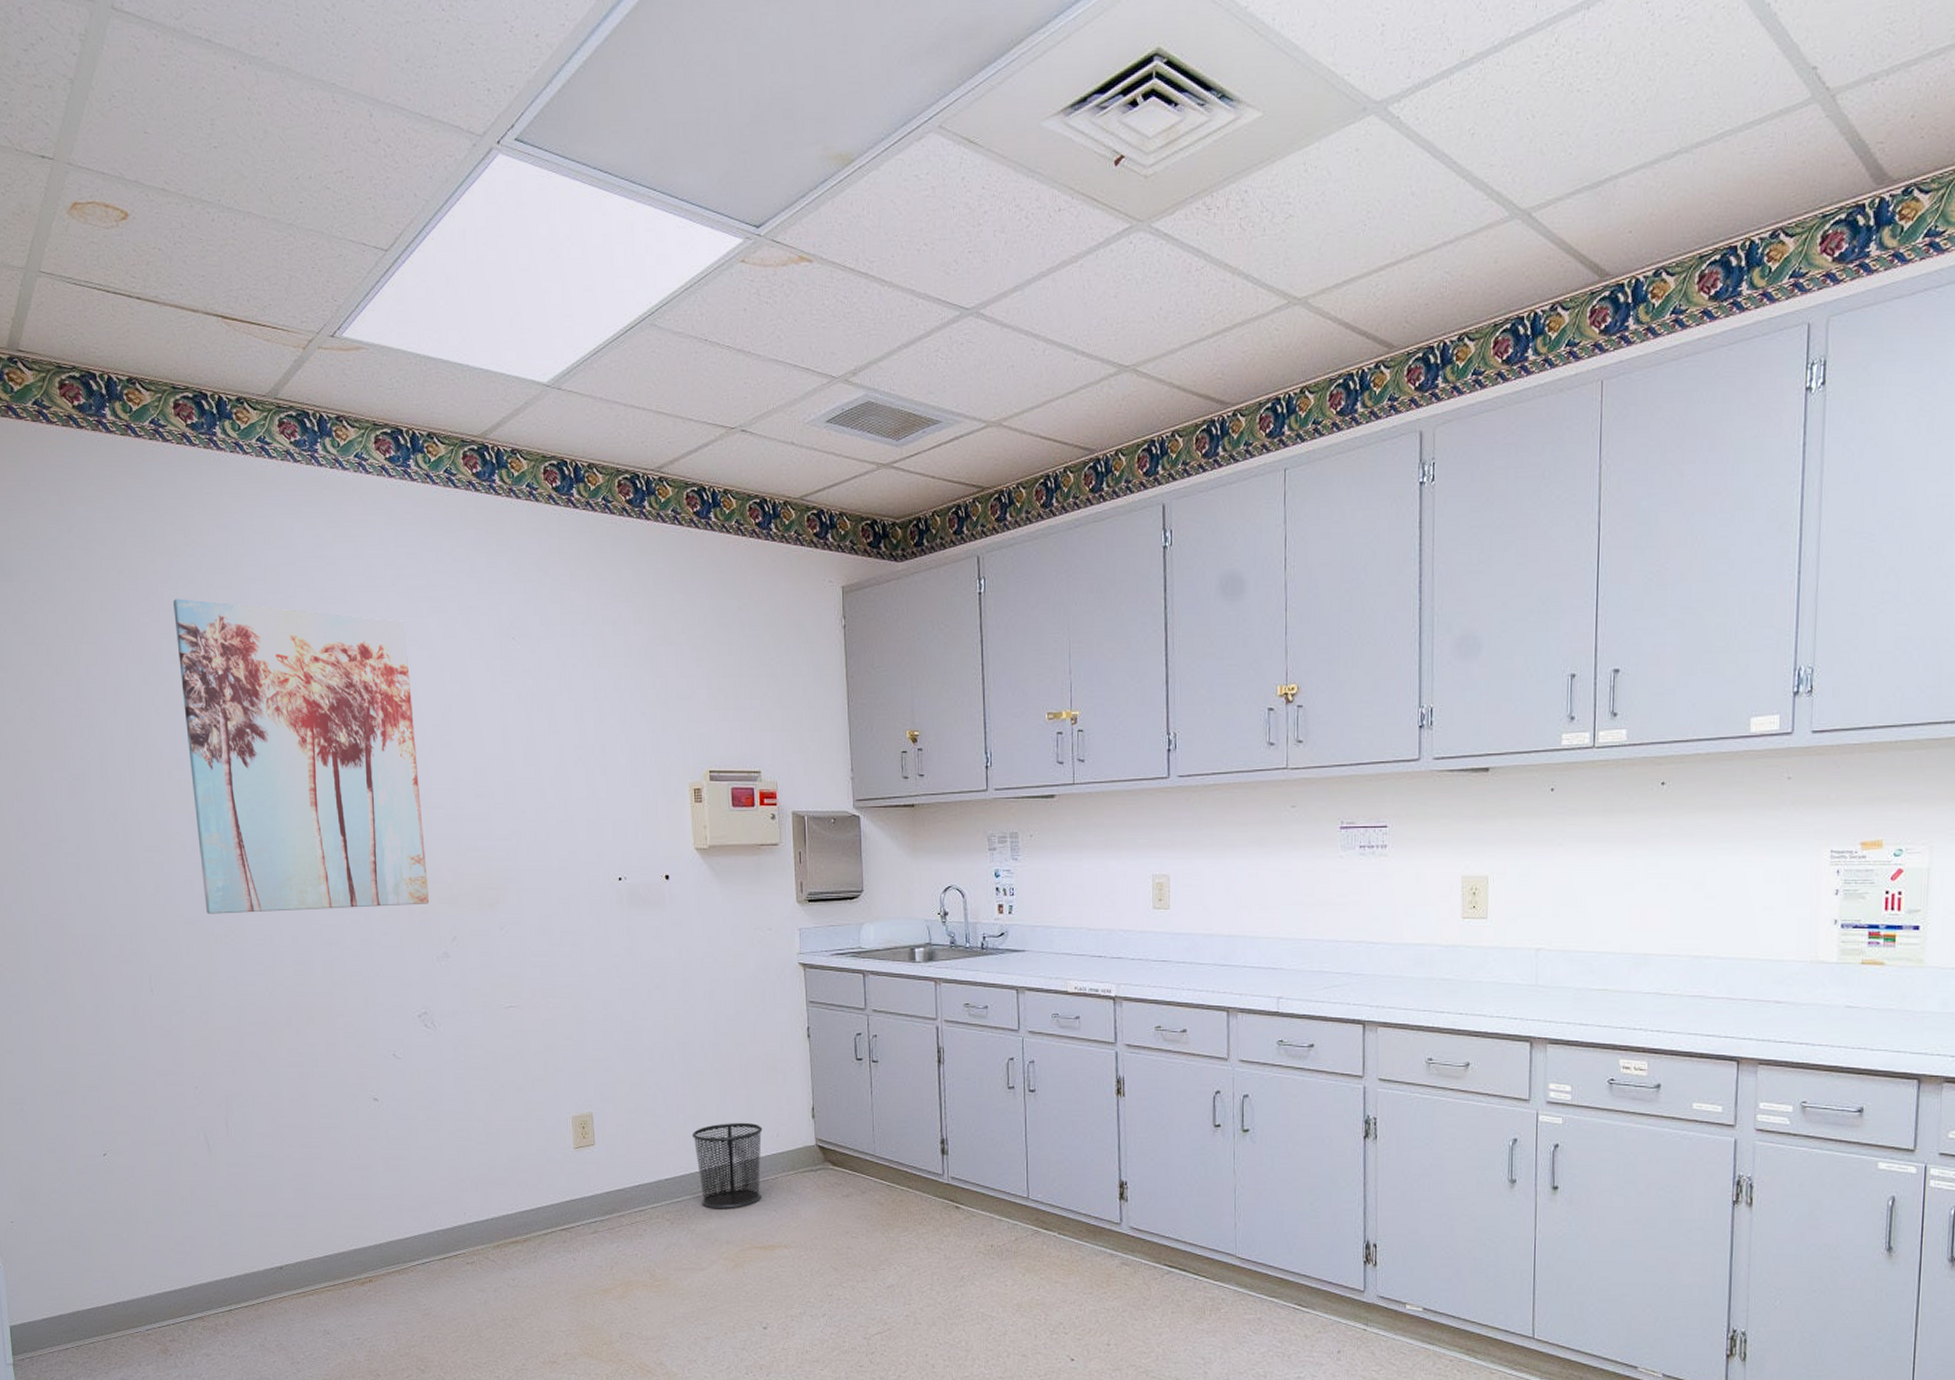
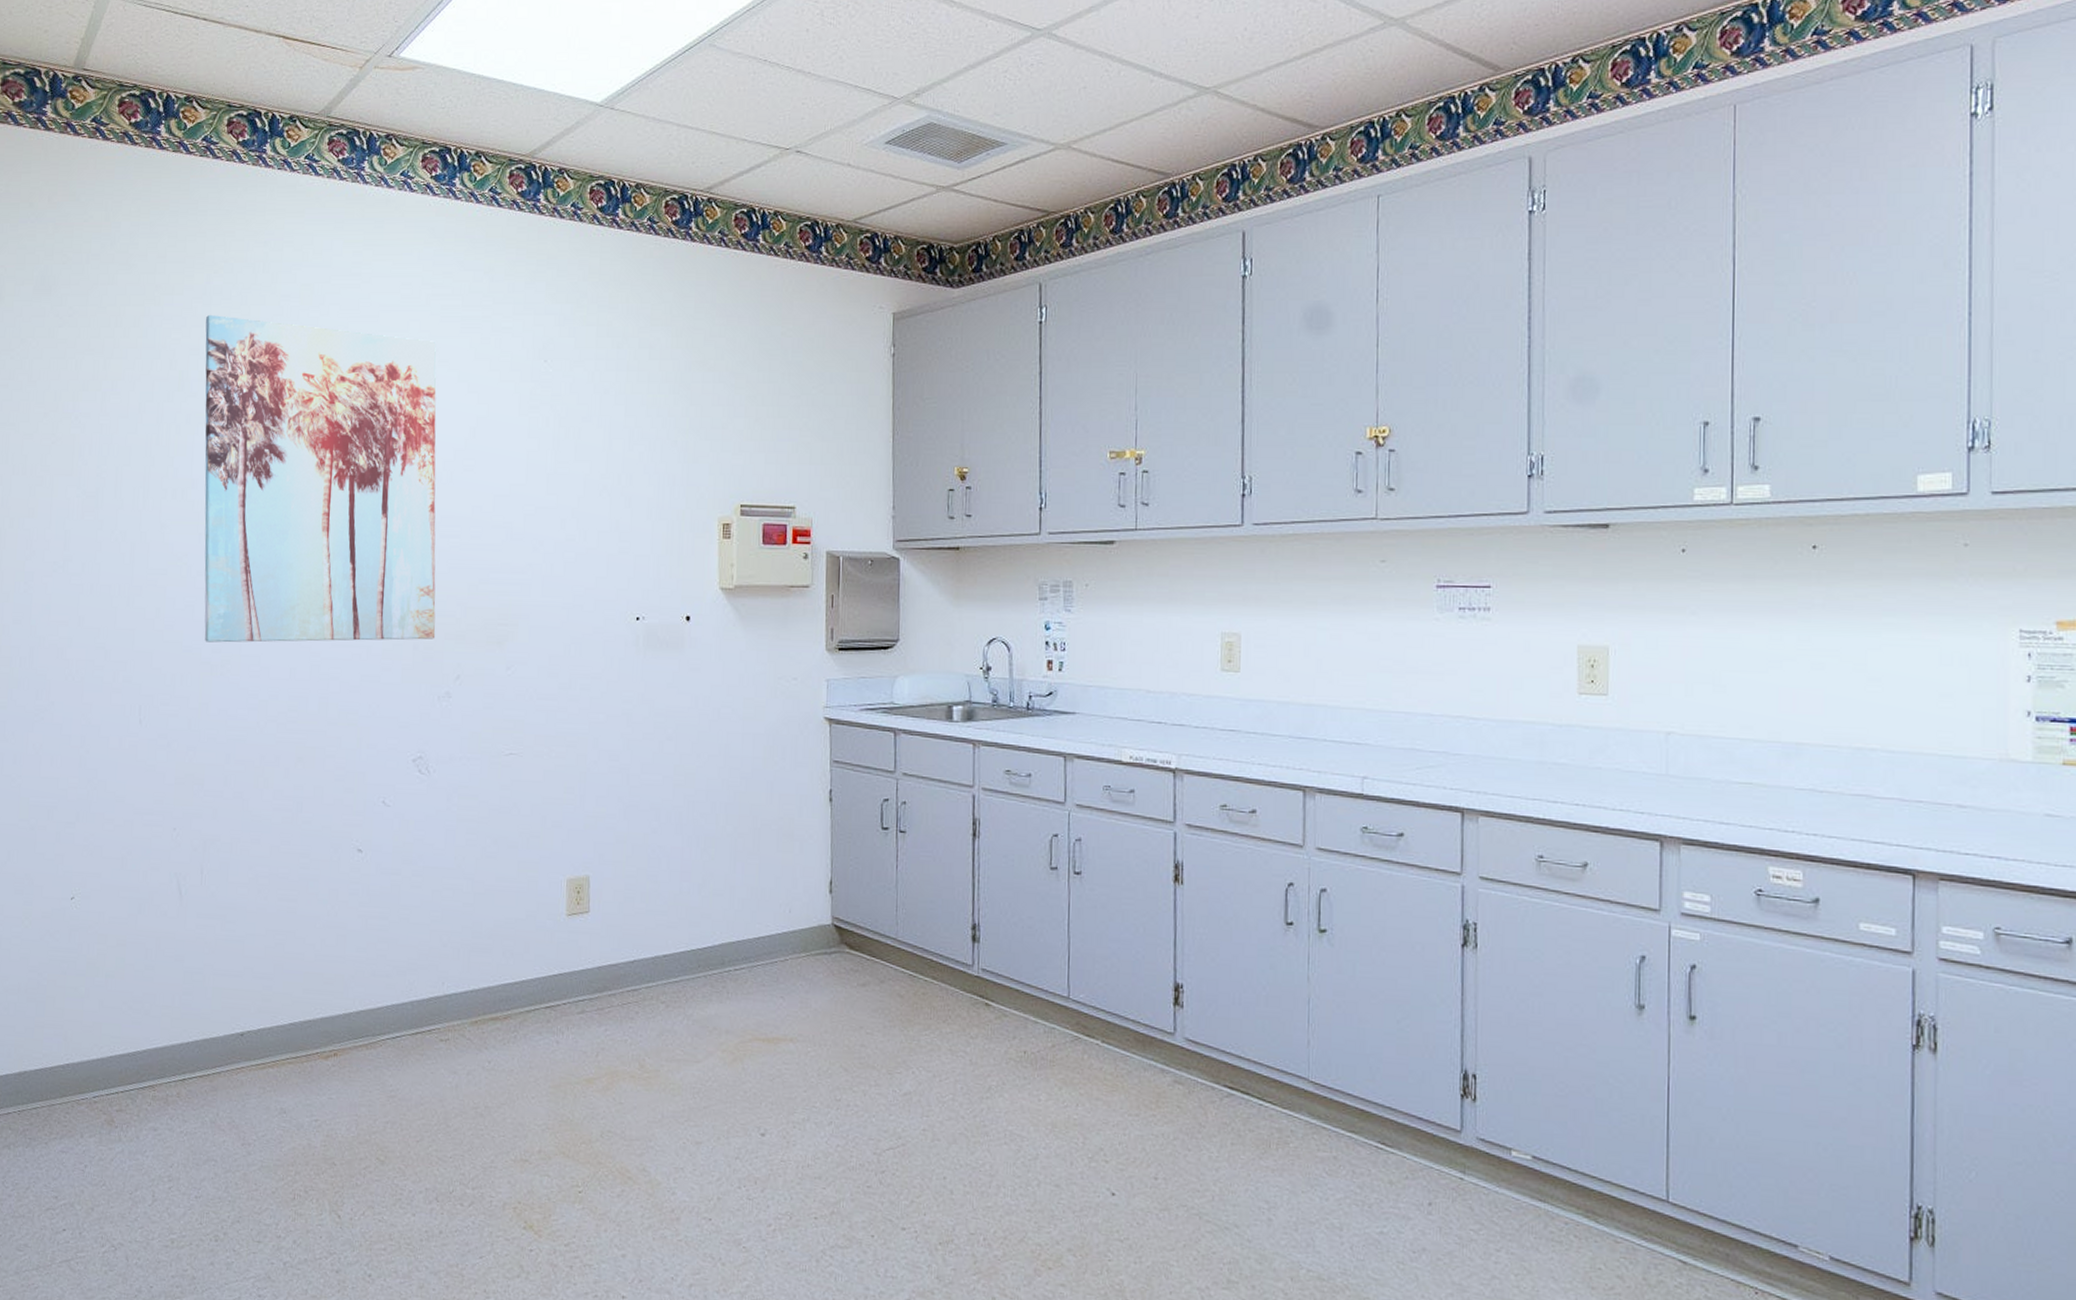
waste bin: present [691,1122,763,1209] -> none [695,894,774,994]

